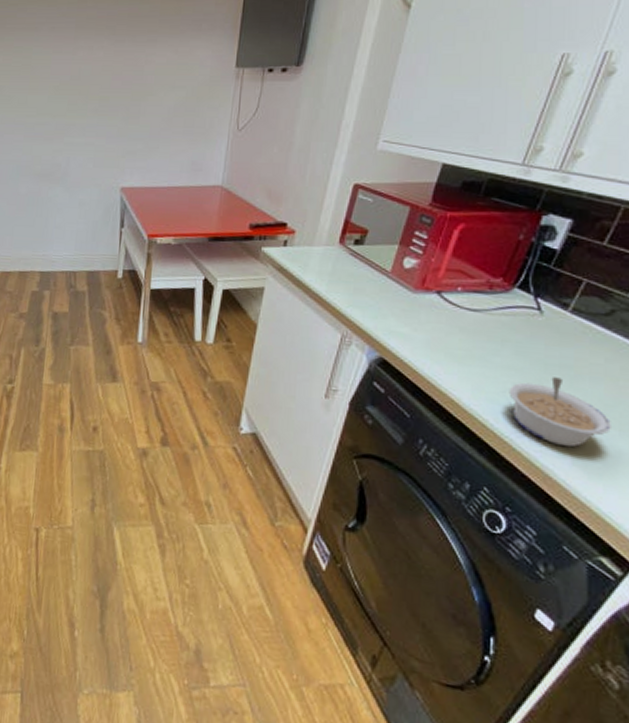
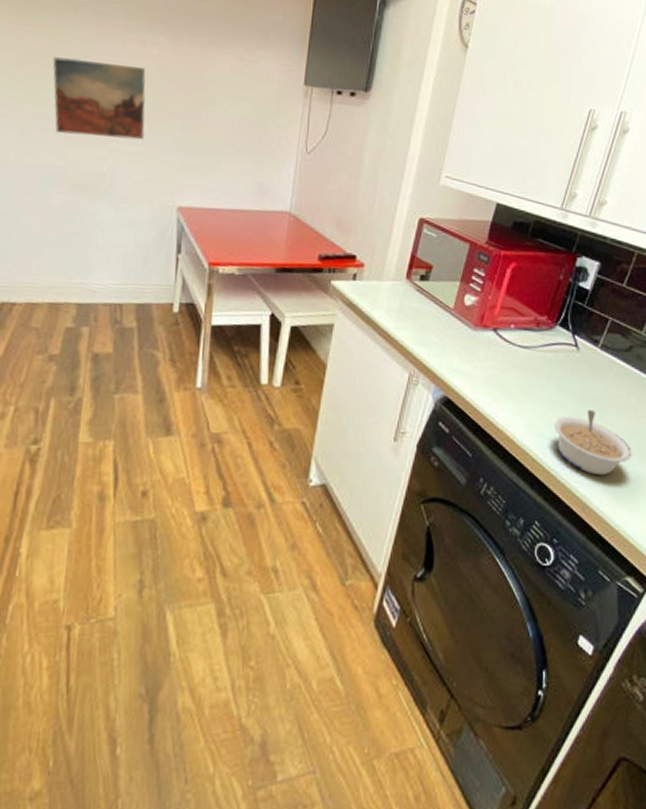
wall art: none [19,69,93,134] -> present [52,57,146,140]

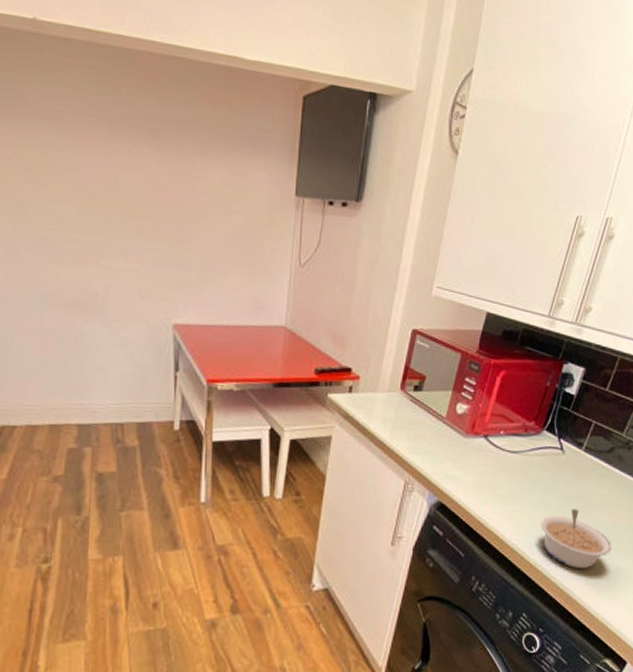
wall art: present [52,57,146,140] -> none [36,170,136,257]

